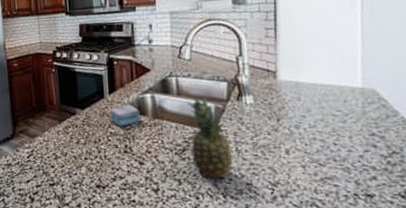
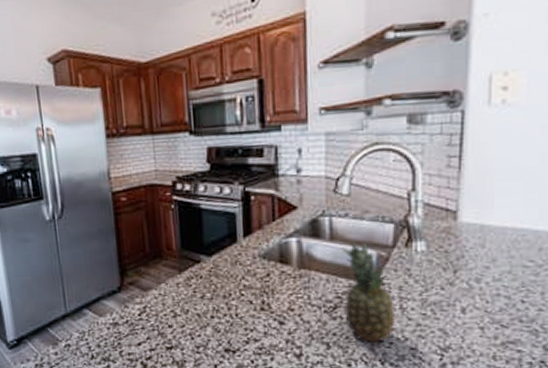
sponge: present [110,104,141,127] -> none [244,251,283,278]

